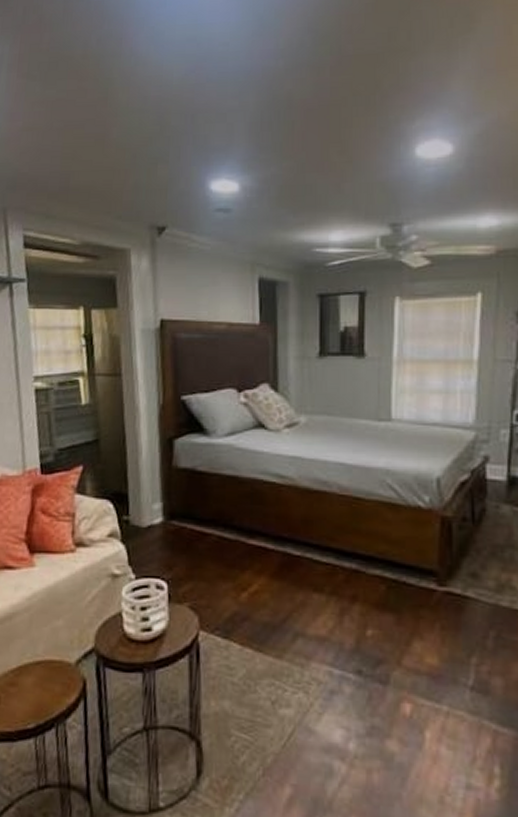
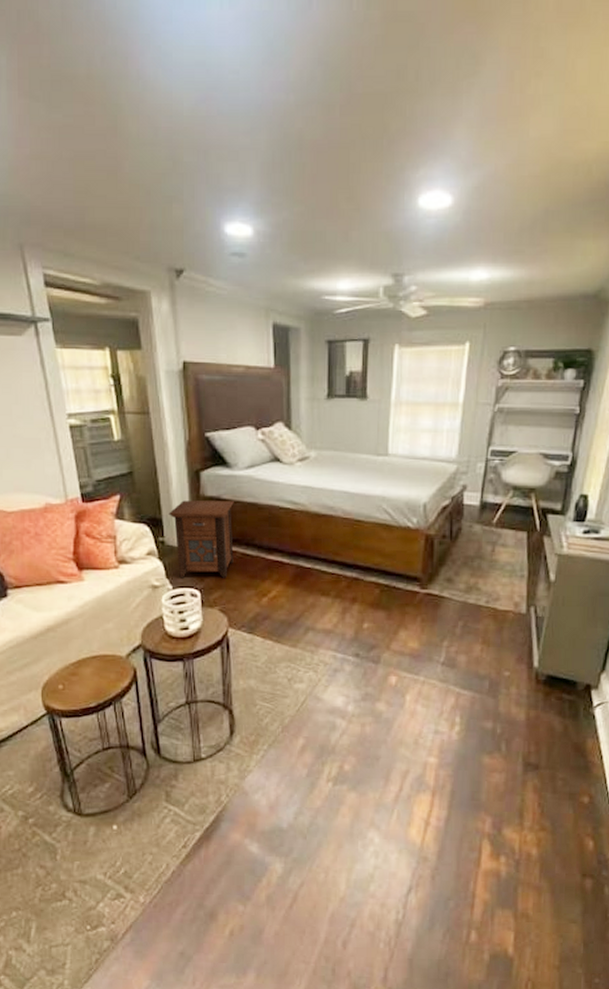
nightstand: none [136,472,211,567] -> present [169,500,234,579]

